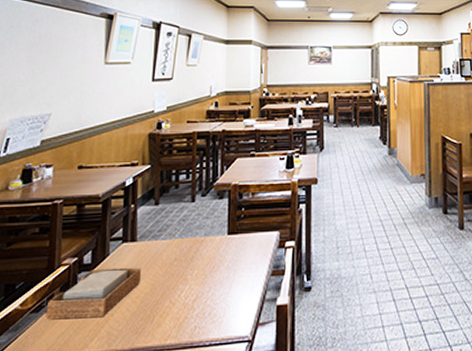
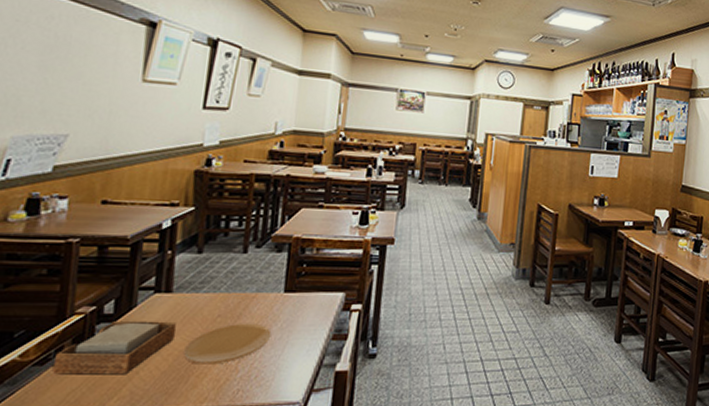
plate: none [148,264,220,305] -> present [182,323,272,365]

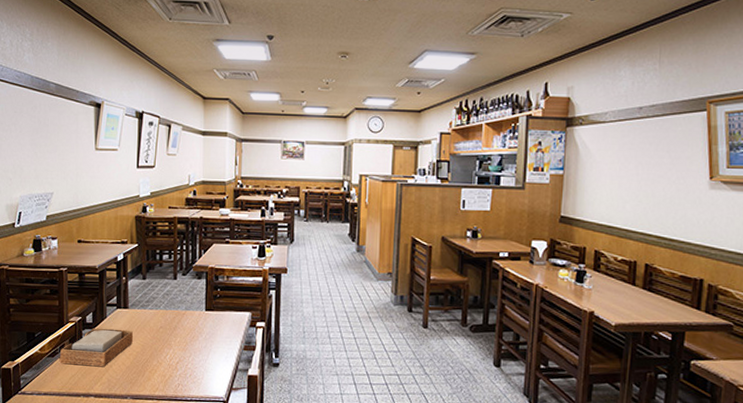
plate: present [182,323,272,365] -> none [139,333,199,364]

